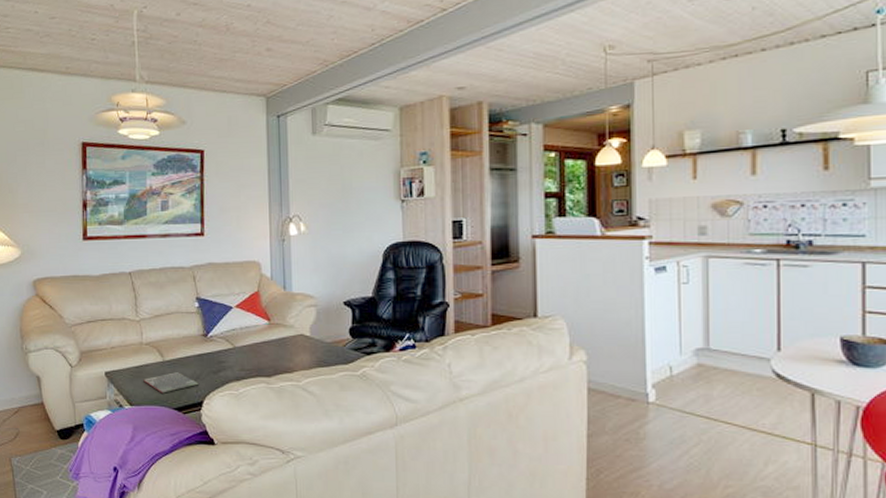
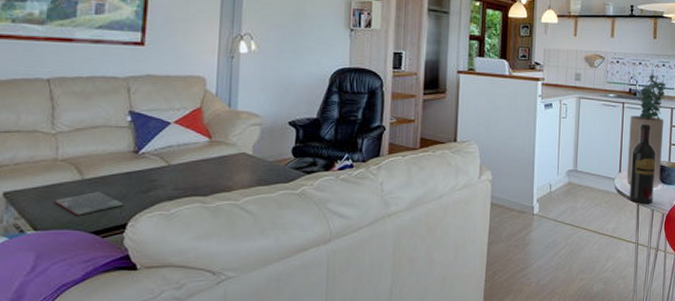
vase: none [789,212,851,372] -> present [626,69,666,188]
wine bottle: none [797,285,840,393] -> present [630,123,656,204]

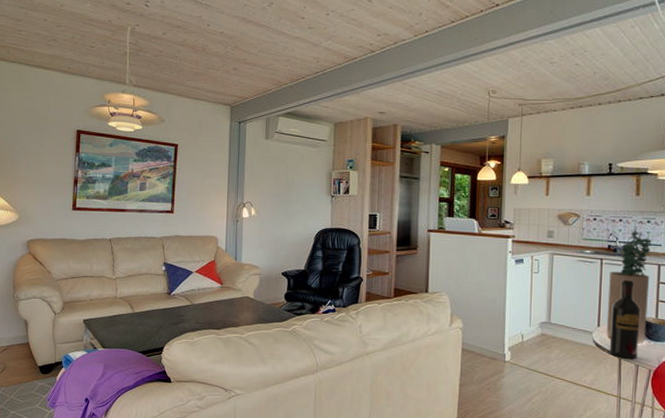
magazine: present [54,192,125,216] -> none [115,322,162,339]

